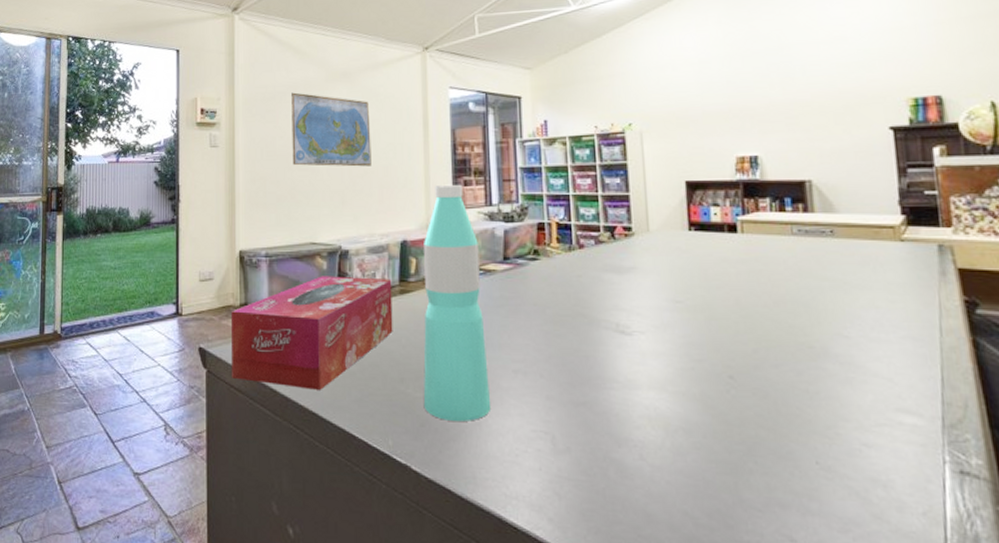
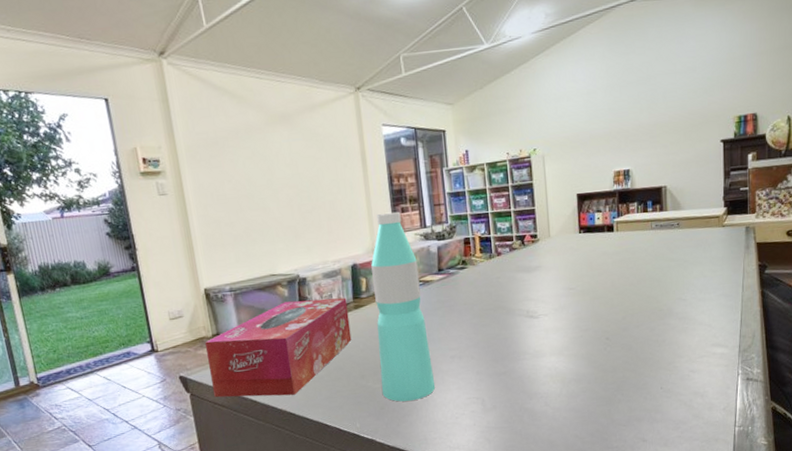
world map: present [291,92,372,167] -> none [233,136,319,207]

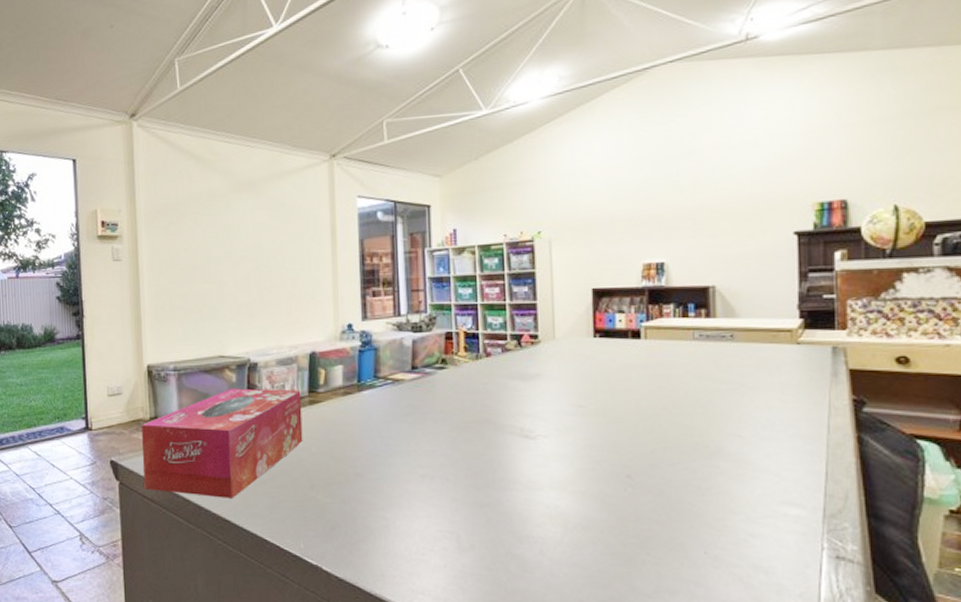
water bottle: present [371,211,436,402] -> none [332,295,399,524]

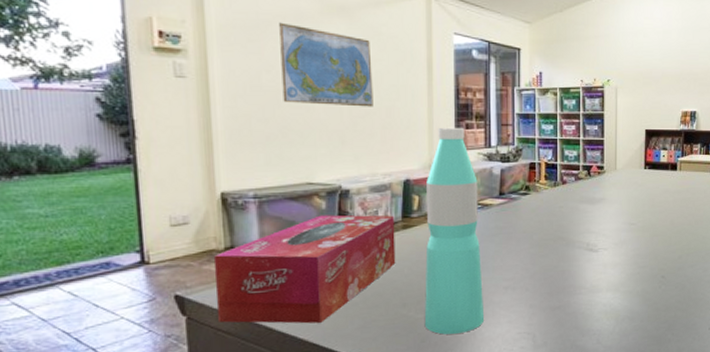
world map: none [195,203,279,279] -> present [279,22,373,107]
water bottle: none [332,295,399,524] -> present [424,127,485,335]

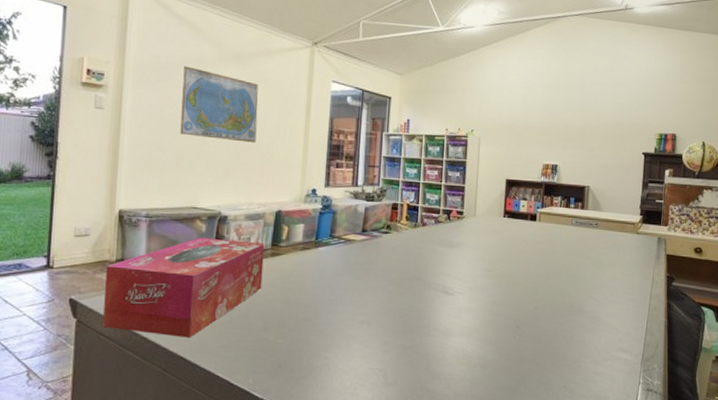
water bottle: present [424,127,485,335] -> none [282,165,343,362]

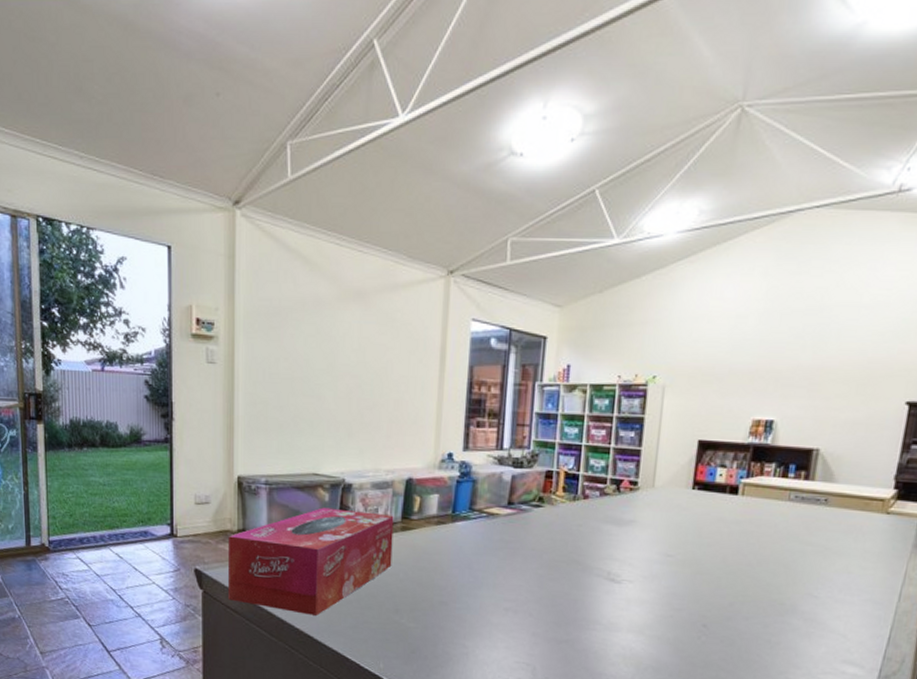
world map: present [180,66,258,143] -> none [297,309,384,399]

